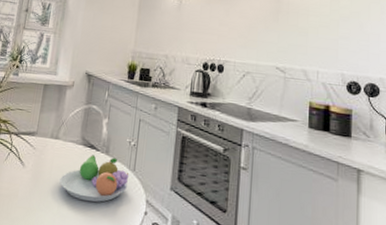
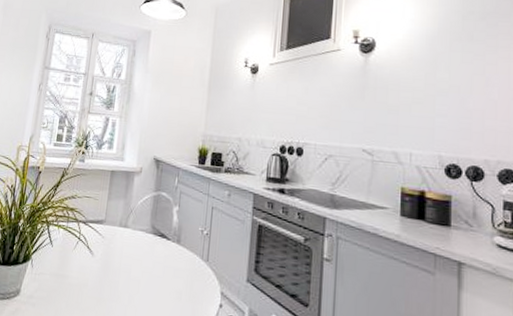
fruit bowl: present [59,155,129,202] -> none [130,244,202,294]

